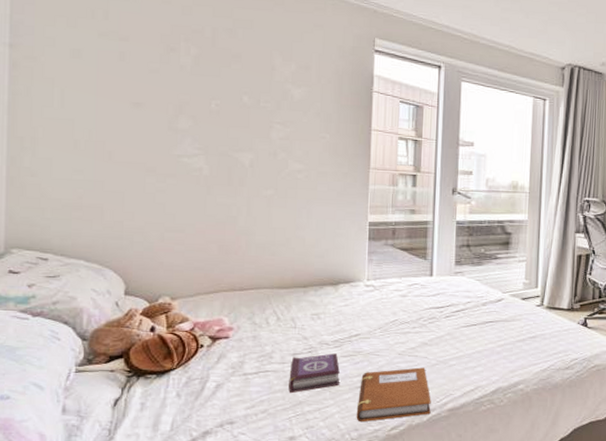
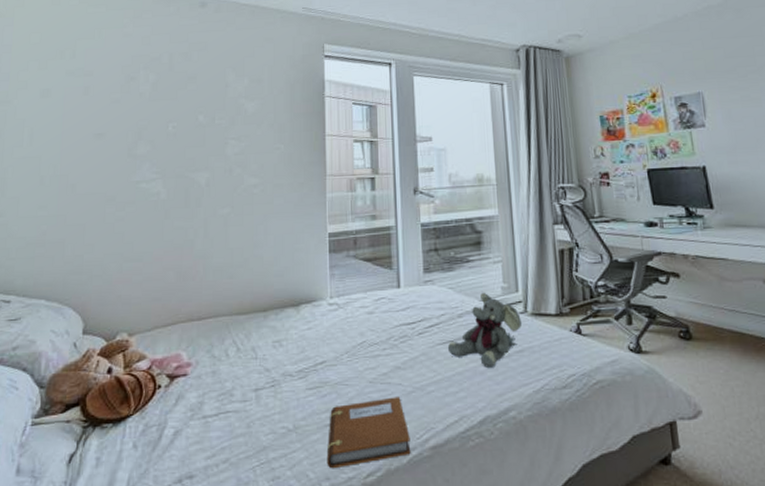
book: present [288,353,340,394] -> none [251,386,306,438]
plush elephant: none [470,285,537,349] -> present [447,292,521,368]

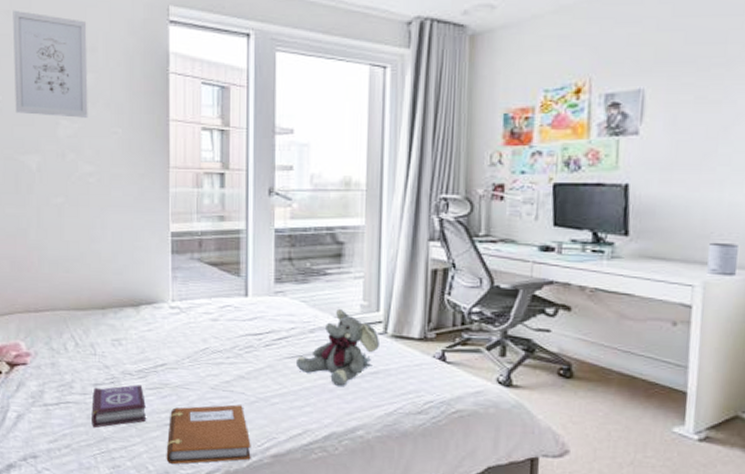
wall art: none [188,52,254,138] -> present [13,10,88,118]
book: none [251,386,306,438] -> present [91,385,146,428]

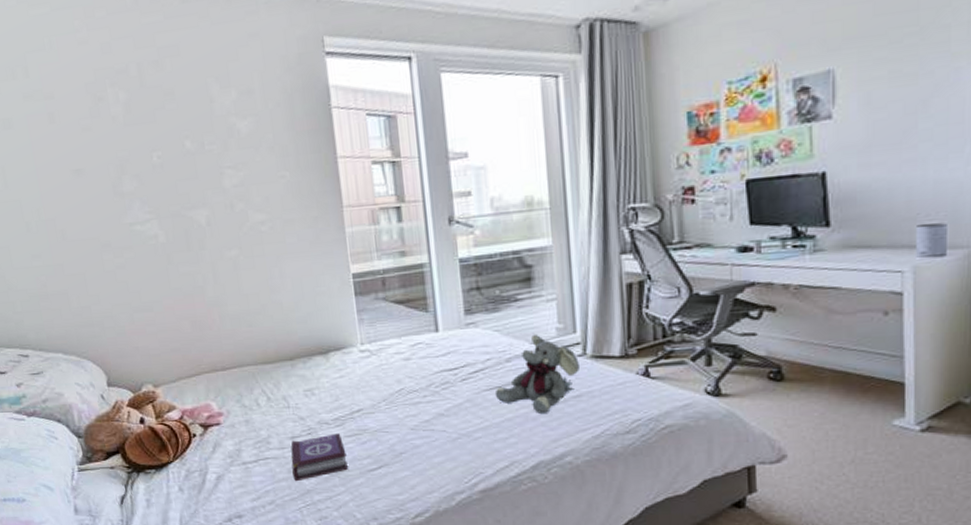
wall art: present [13,10,88,118] -> none [161,59,253,168]
notebook: present [166,404,251,465] -> none [372,443,460,510]

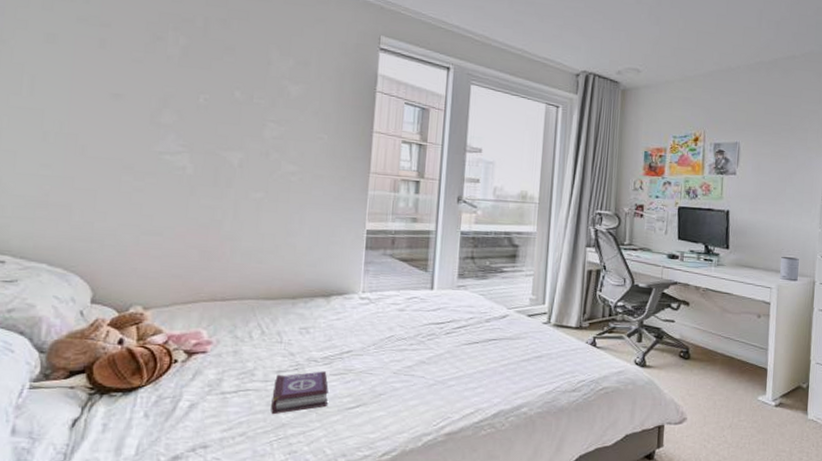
plush elephant: present [494,334,579,414] -> none [472,301,544,369]

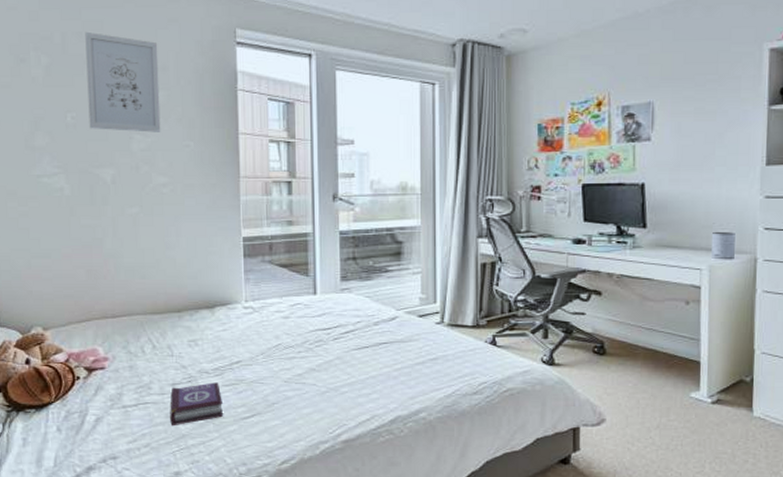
wall art: none [222,19,303,123] -> present [85,31,161,132]

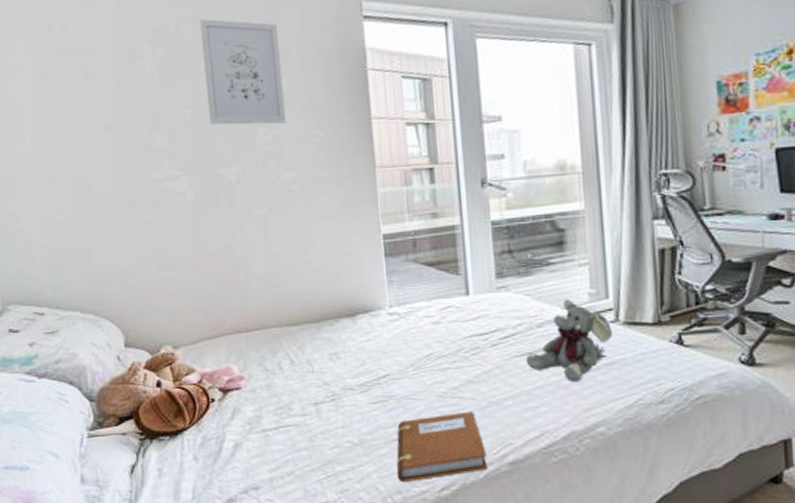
book: present [170,382,223,426] -> none [313,400,372,451]
notebook: none [243,396,324,456] -> present [396,411,488,483]
plush elephant: none [362,302,437,373] -> present [525,299,612,381]

